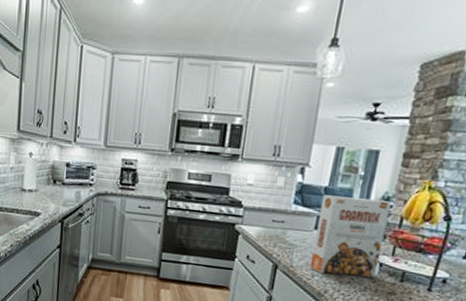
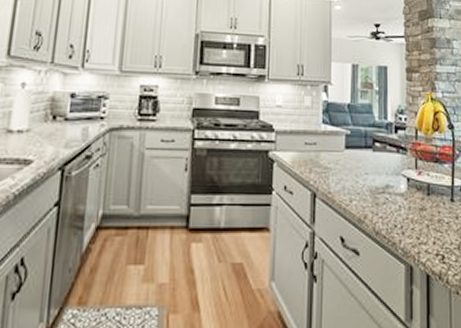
cereal box: present [309,195,392,277] -> none [346,112,406,196]

